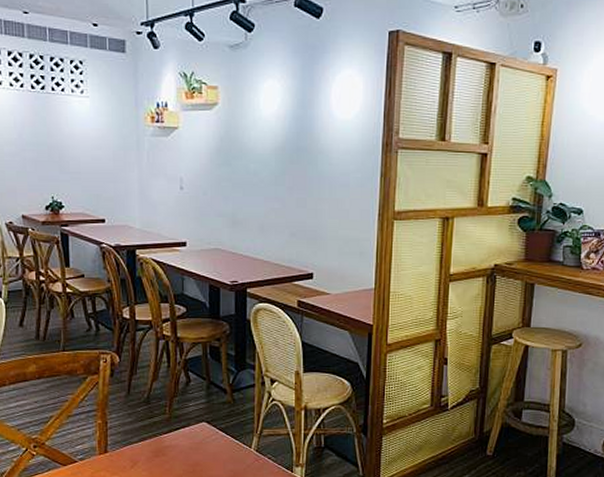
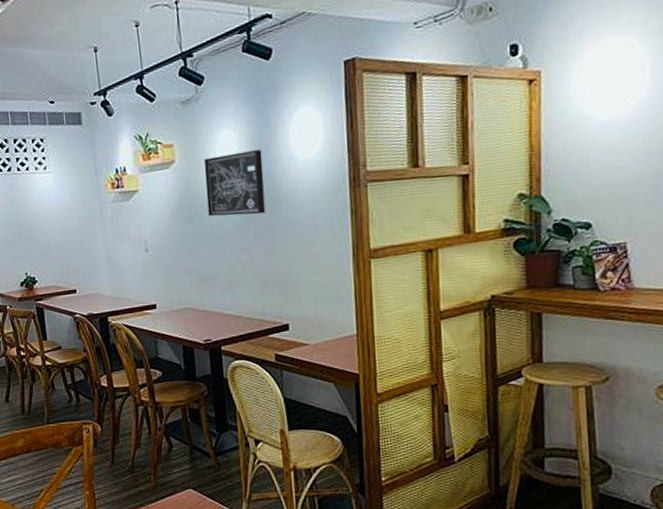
wall art: none [246,104,304,166] -> present [203,150,266,217]

